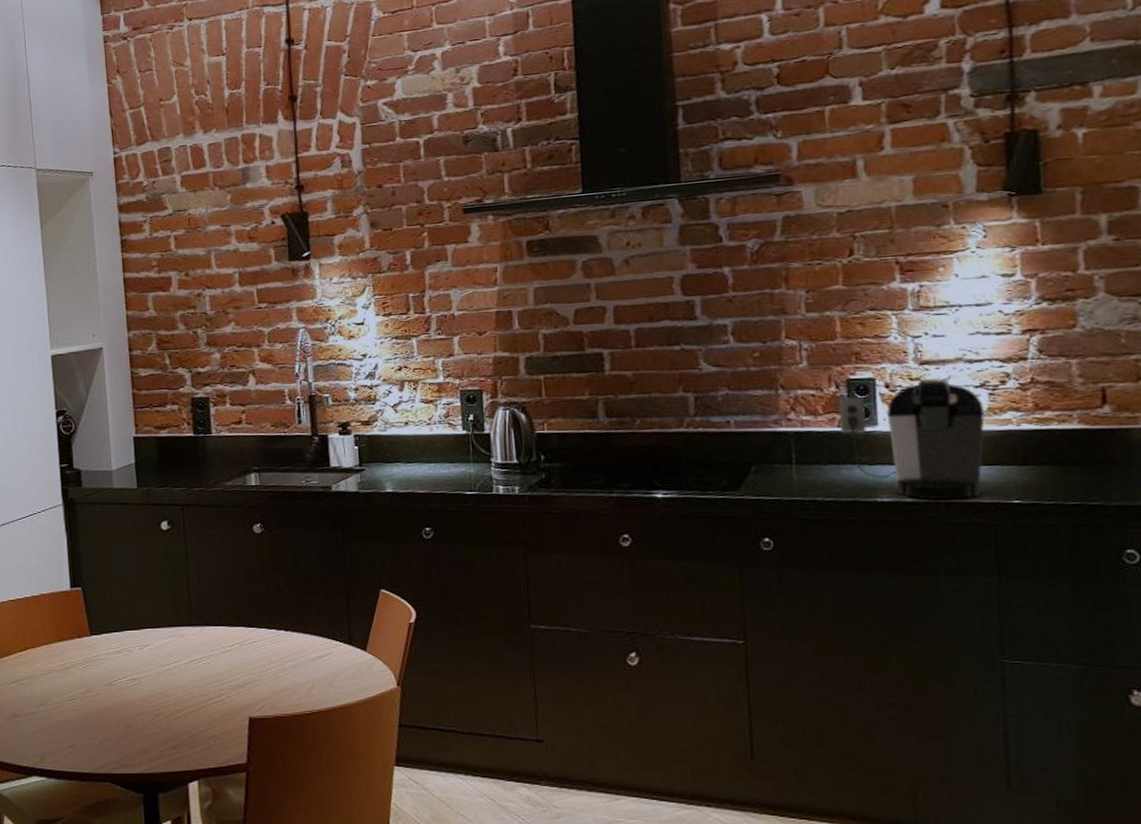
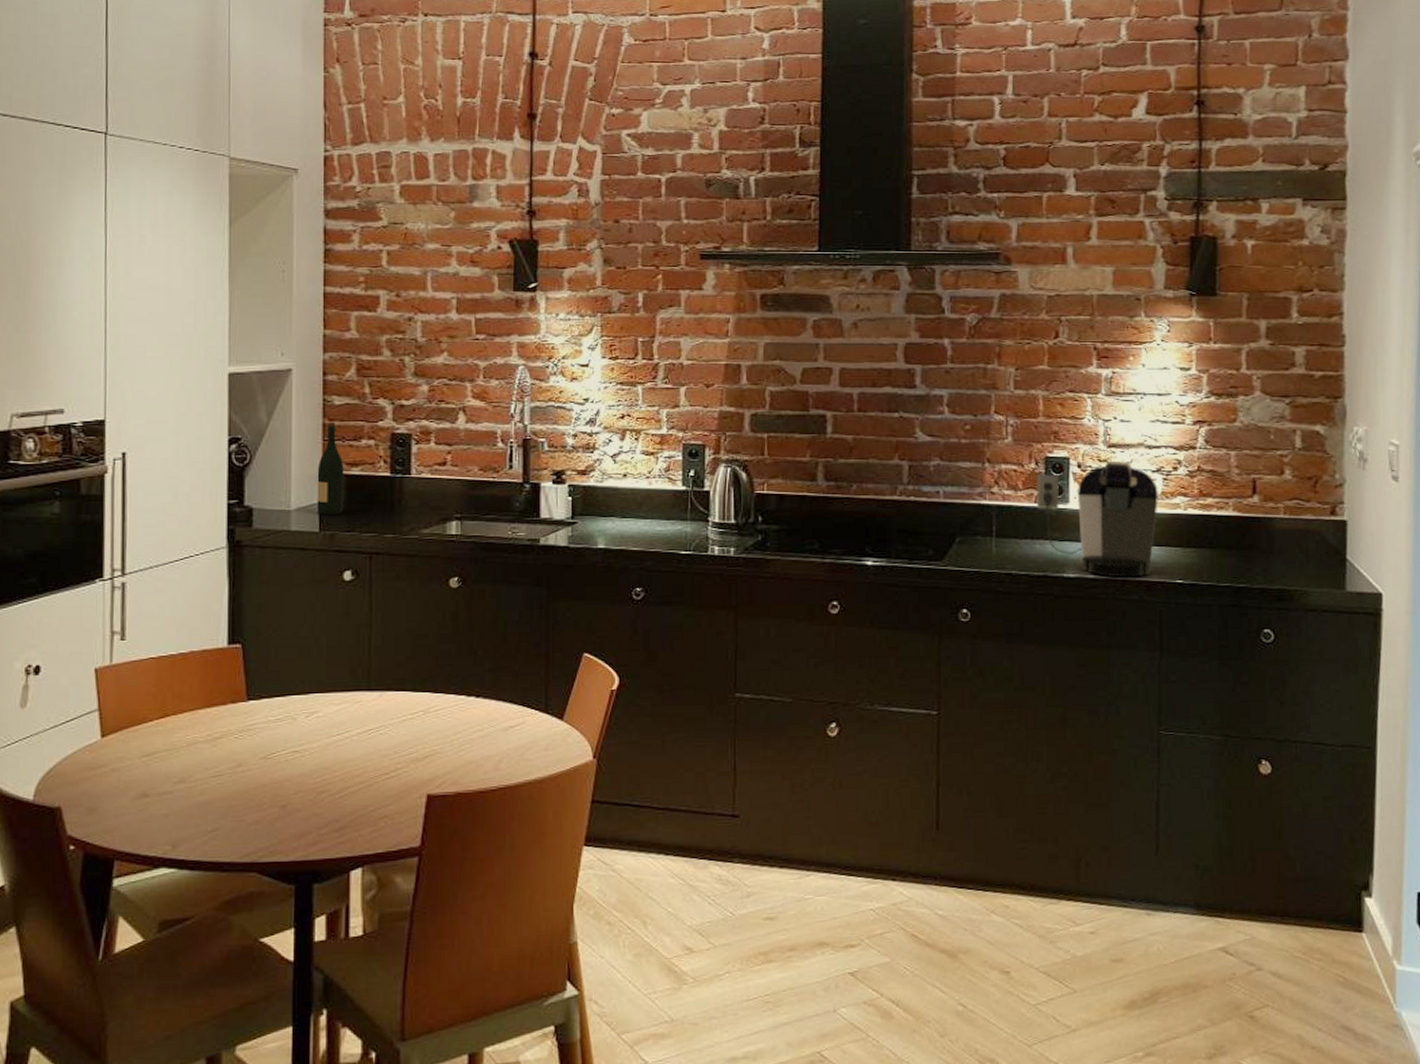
wine bottle: none [131,391,156,473] -> present [317,422,344,515]

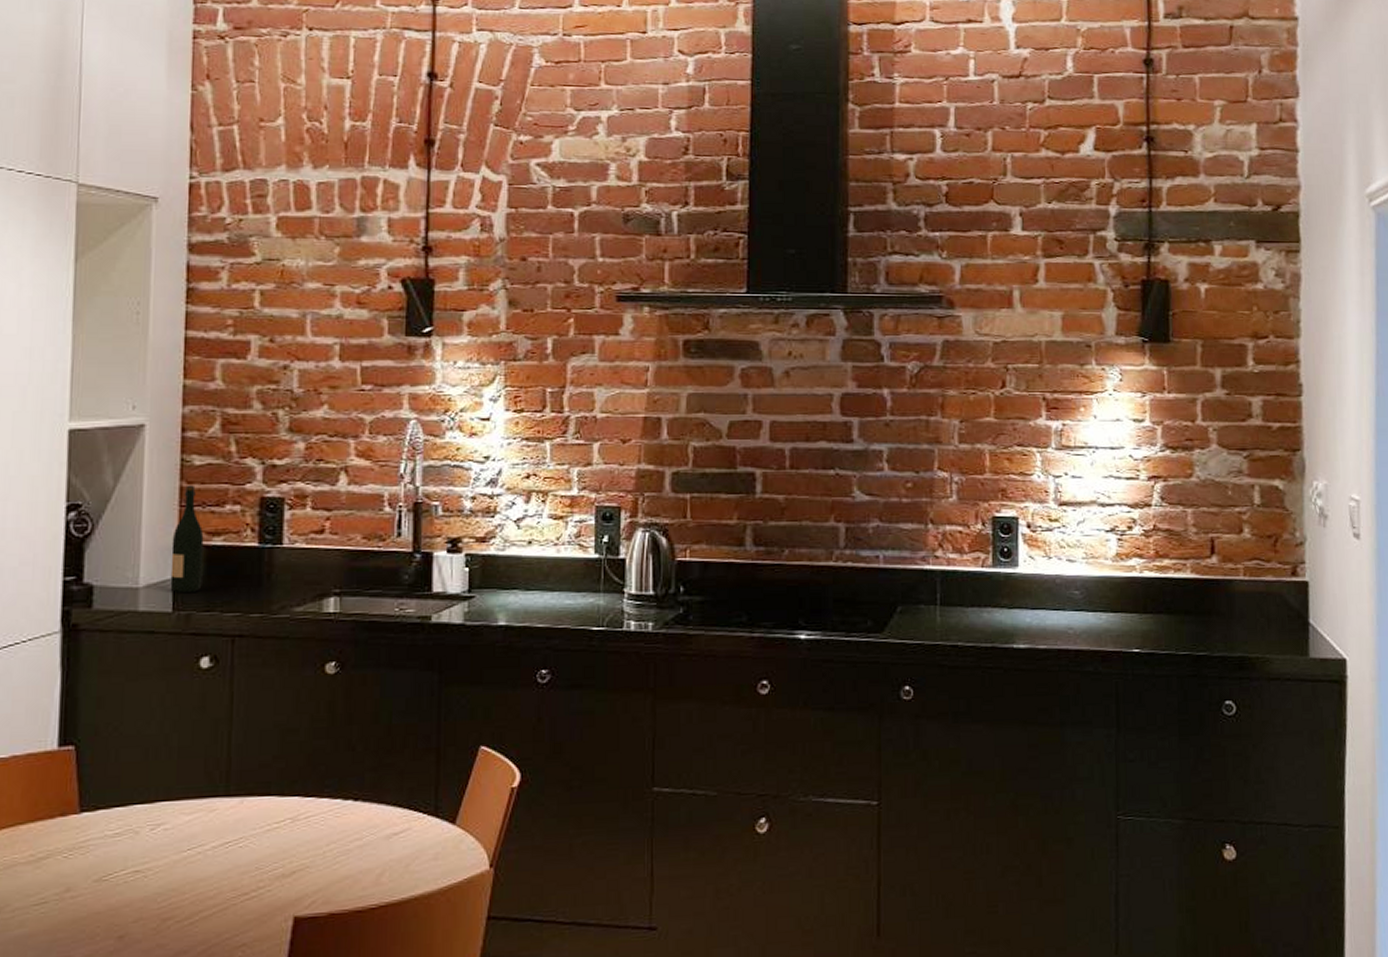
coffee maker: present [1037,461,1158,578] -> none [984,521,1113,648]

